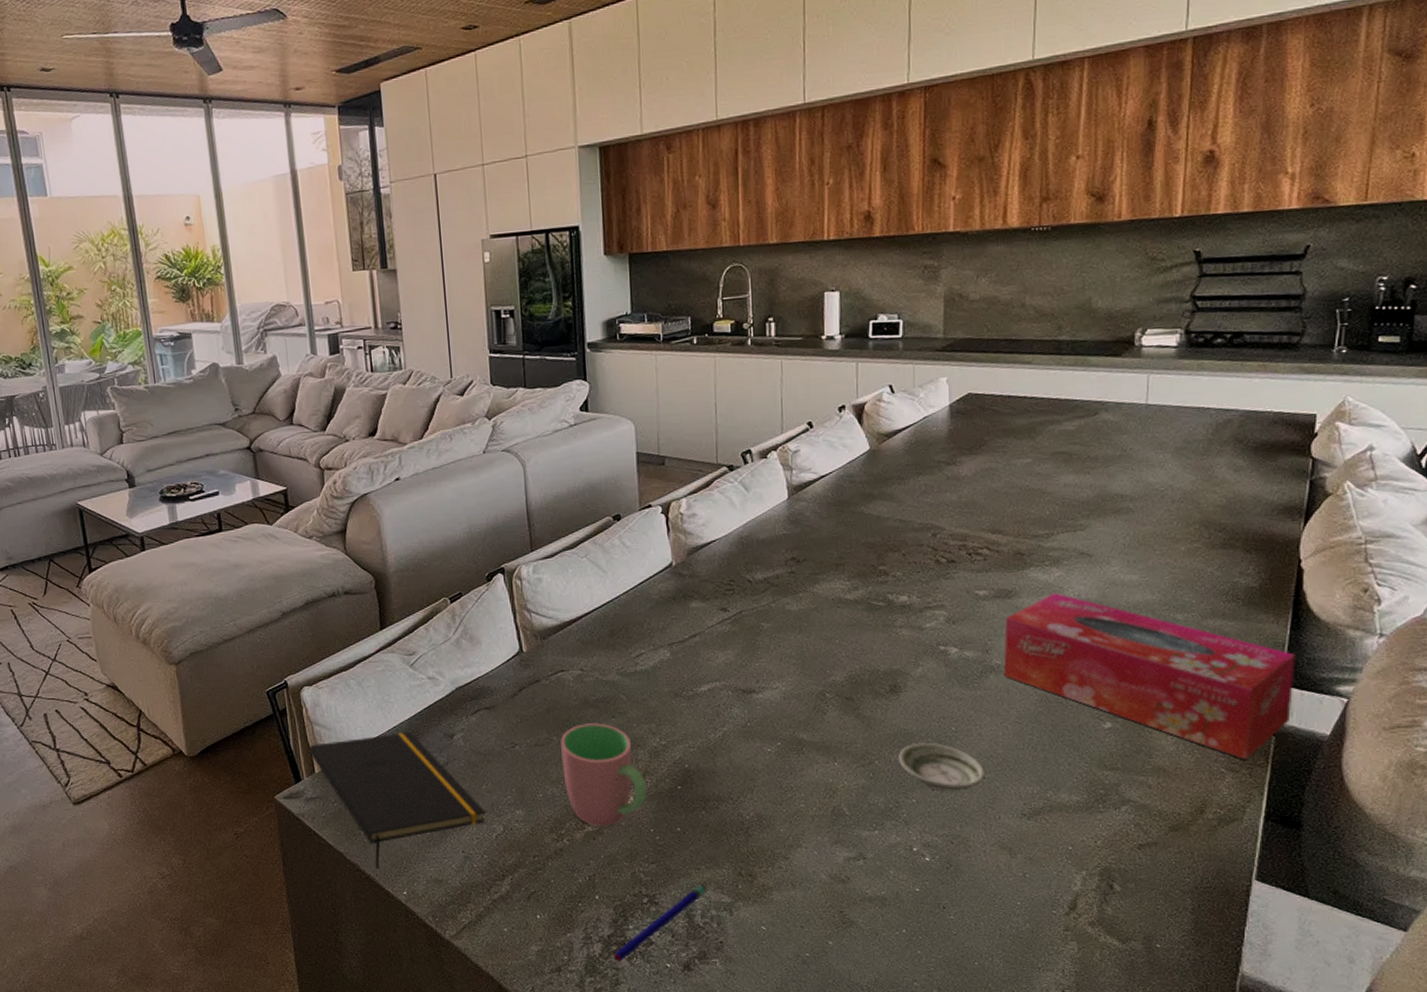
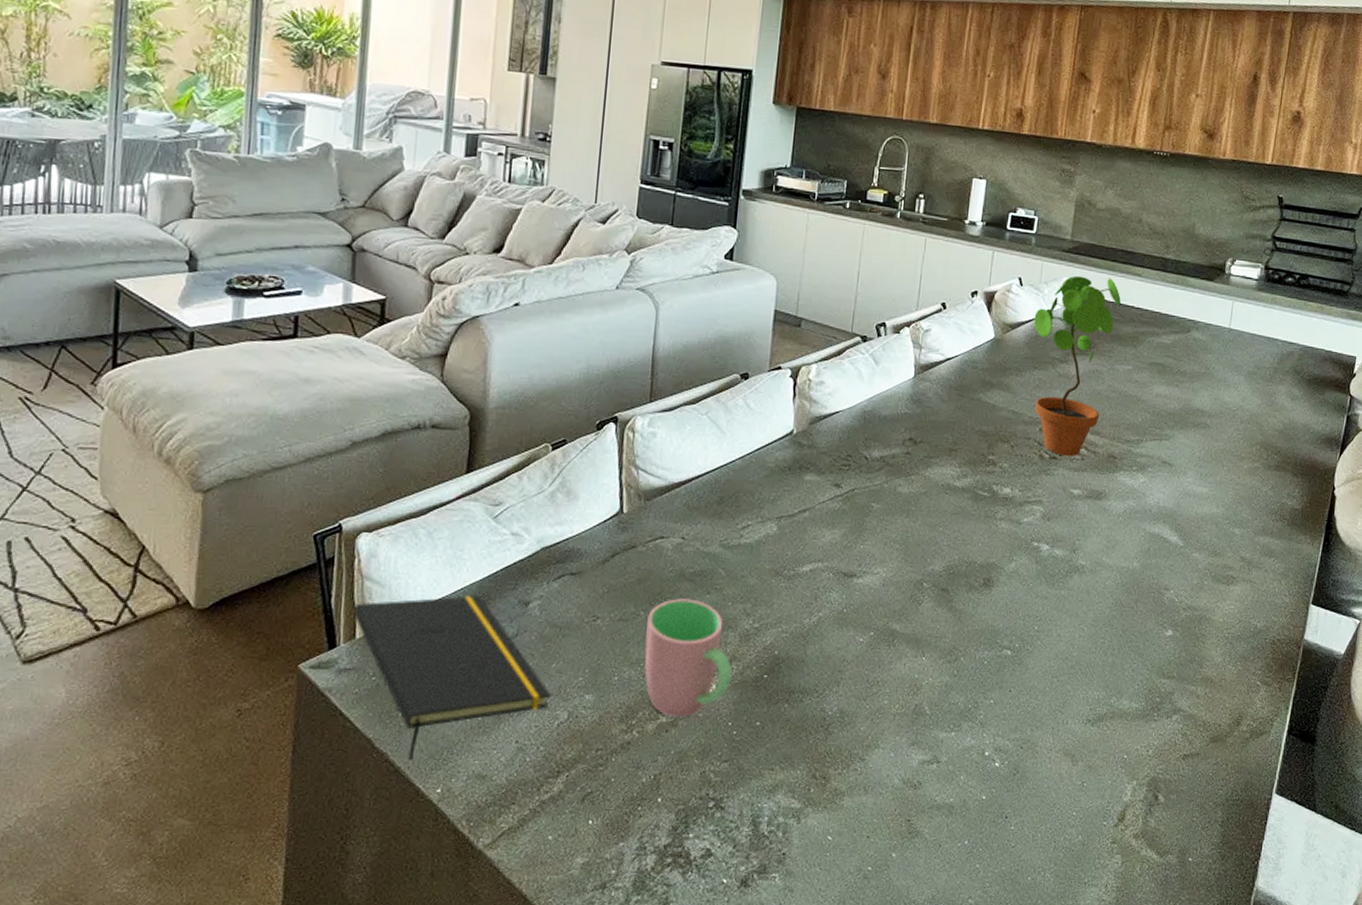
pen: present [613,885,707,963] -> none [666,787,778,878]
saucer: present [898,742,985,792] -> none [983,640,1059,693]
potted plant: none [911,371,1010,559] -> present [1034,275,1121,457]
tissue box: present [1003,592,1295,760] -> none [1086,498,1324,674]

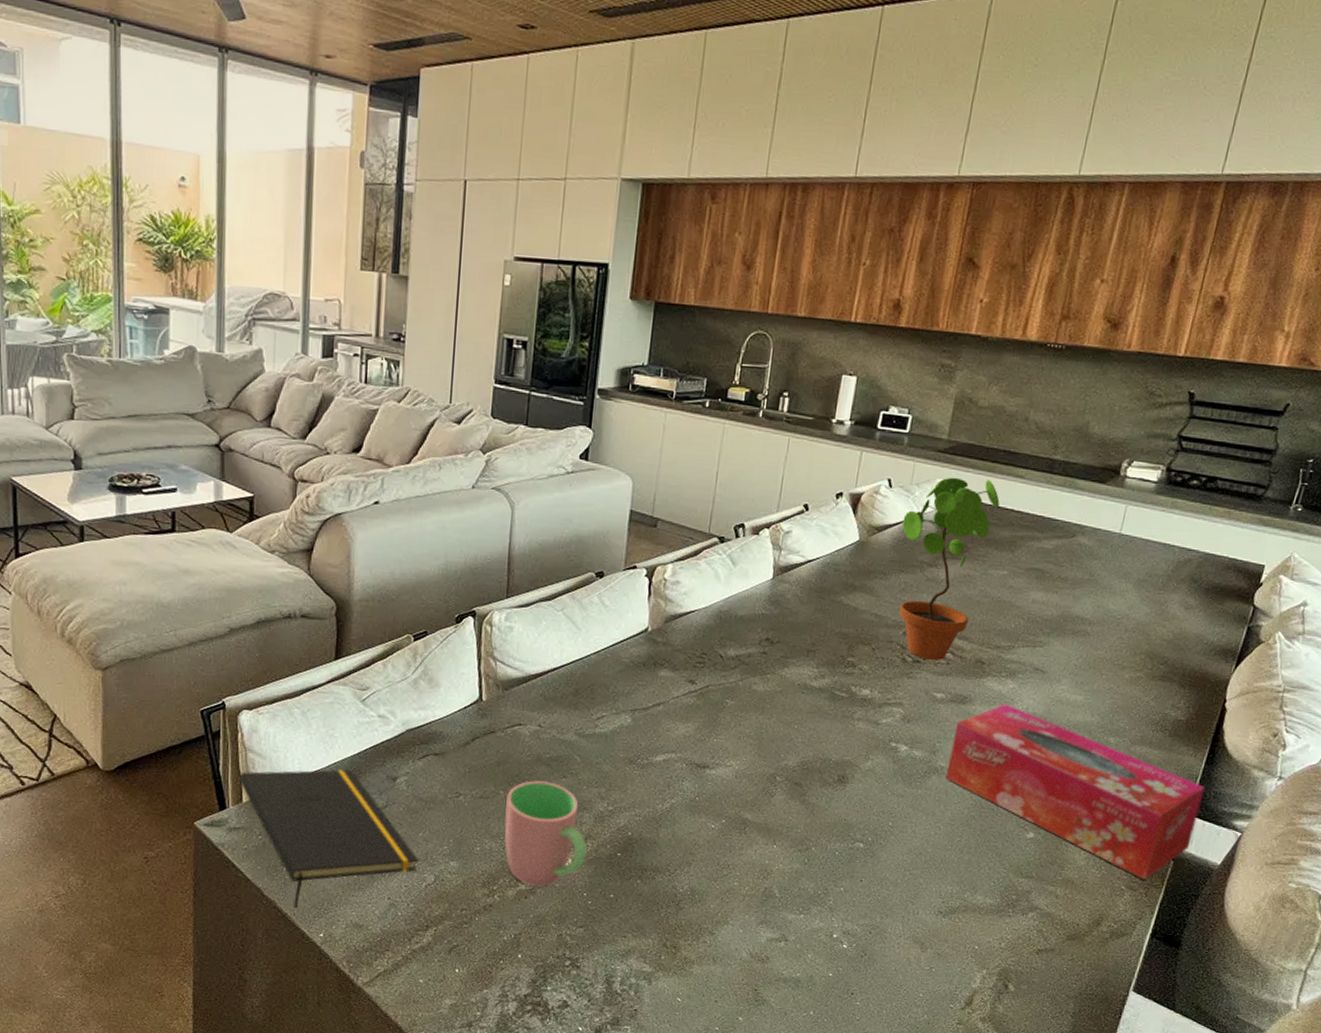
tissue box: none [1086,498,1324,674] -> present [945,704,1205,880]

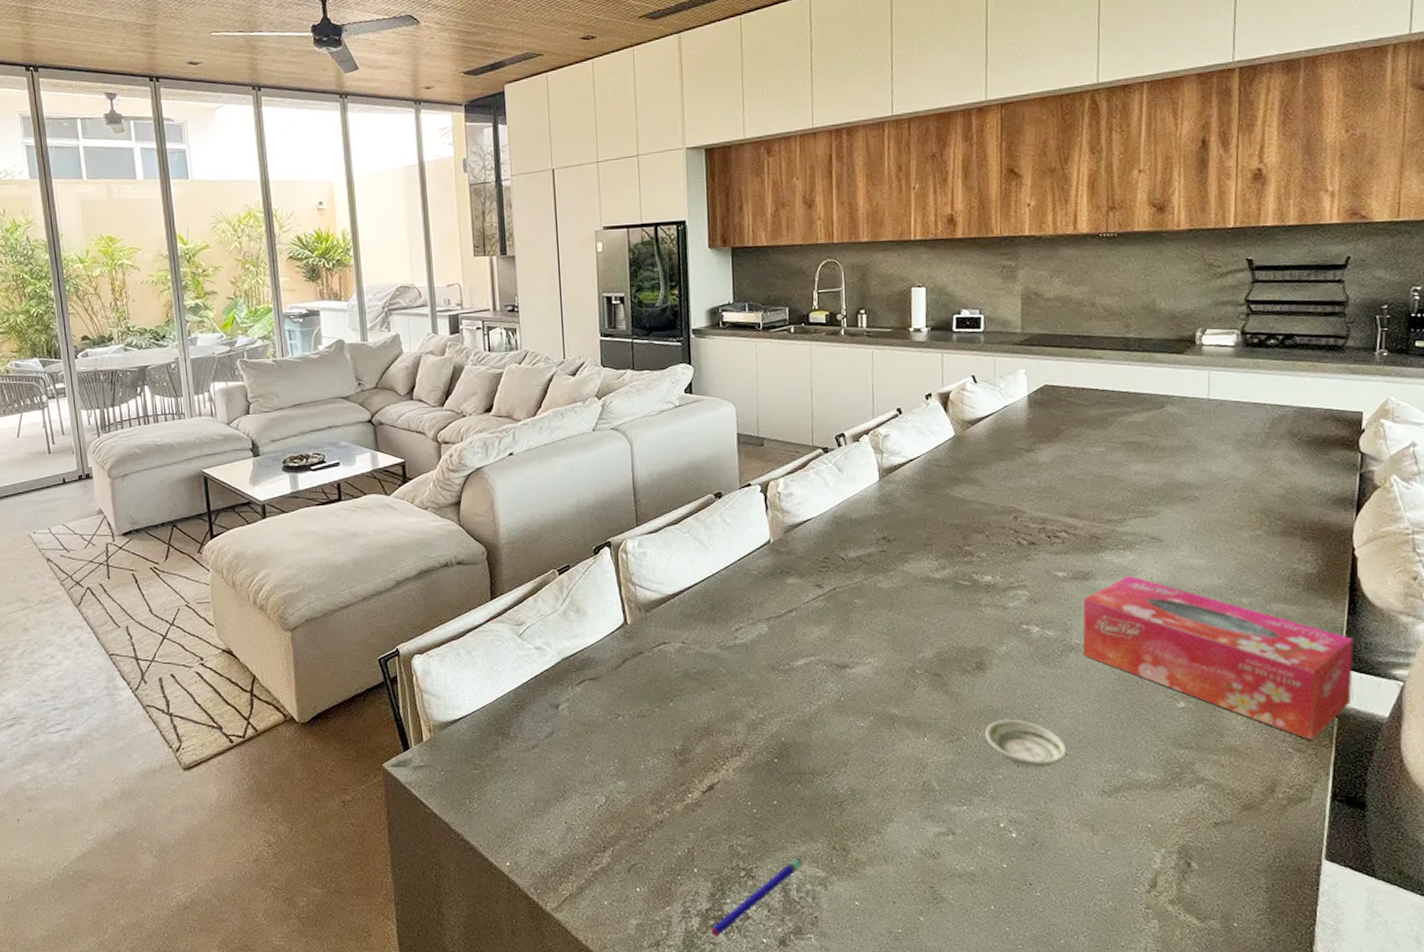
notepad: present [238,769,418,908] -> none [418,702,588,839]
cup: present [504,781,587,886] -> none [662,695,745,798]
pen: none [526,952,631,1023] -> present [710,858,803,938]
saucer: none [834,834,912,884] -> present [985,719,1067,768]
potted plant: present [899,477,1000,661] -> none [993,364,1083,541]

